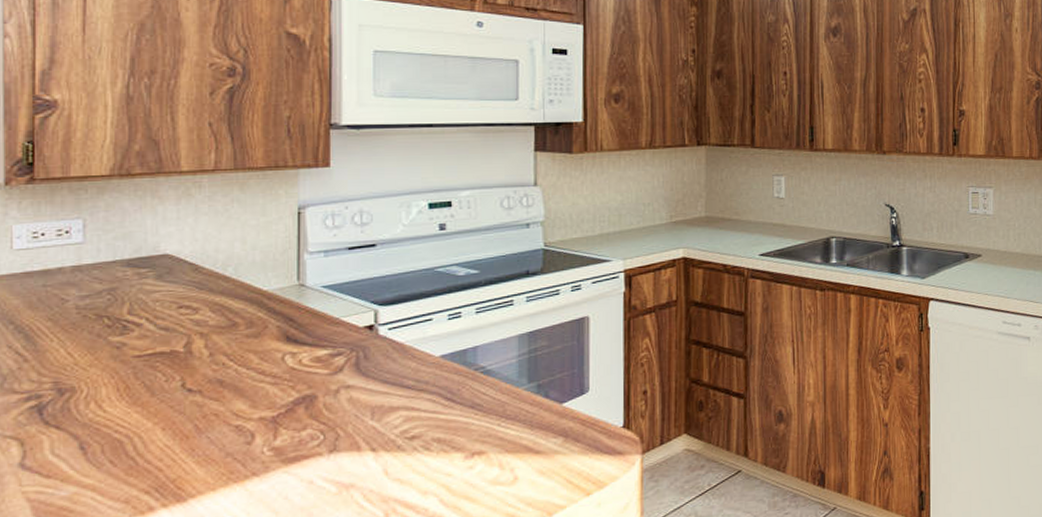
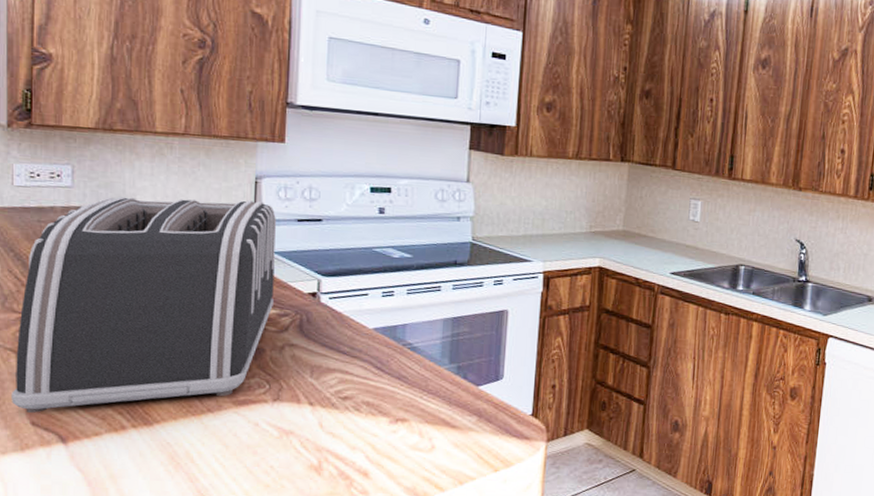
toaster: none [13,233,324,508] -> present [12,196,276,413]

